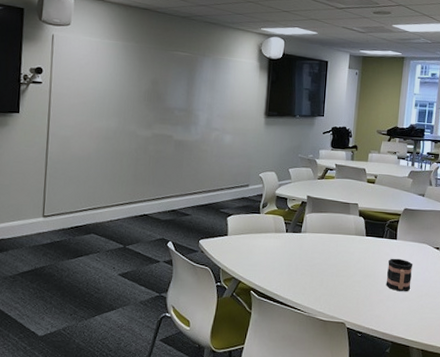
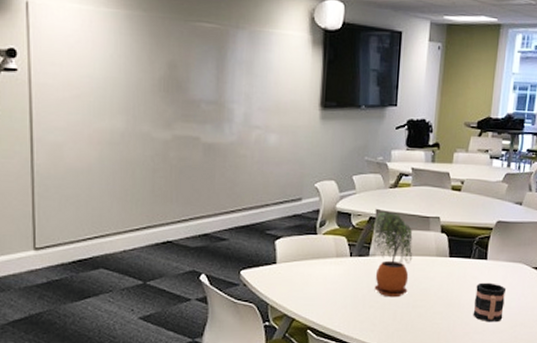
potted plant: none [303,197,337,268] -> present [371,211,413,298]

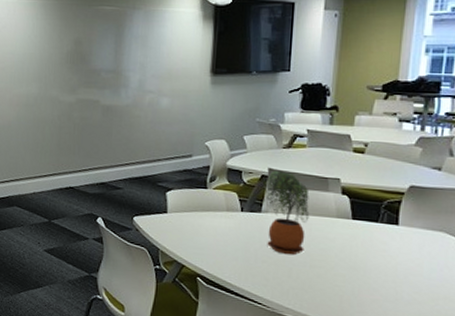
mug: present [473,282,507,323] -> none [382,248,425,293]

